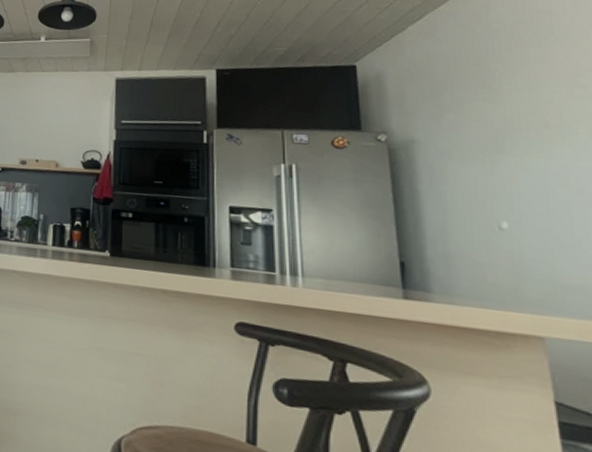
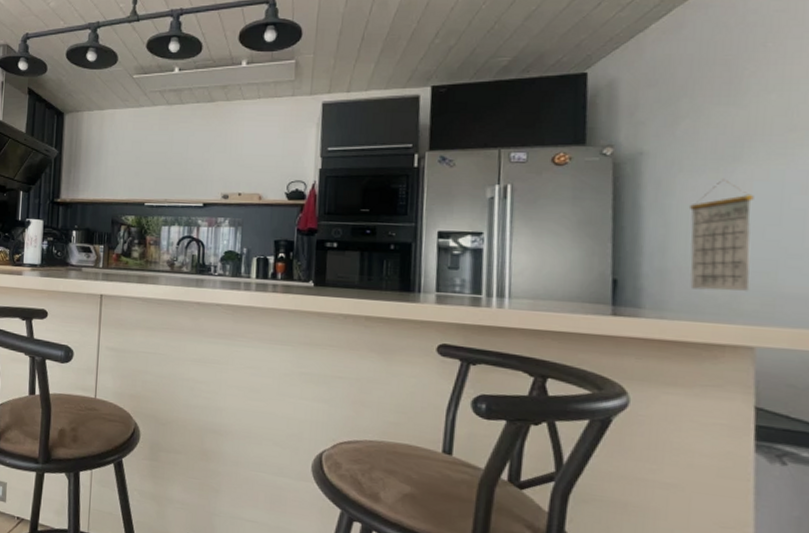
calendar: none [462,168,531,279] -> present [688,178,754,291]

